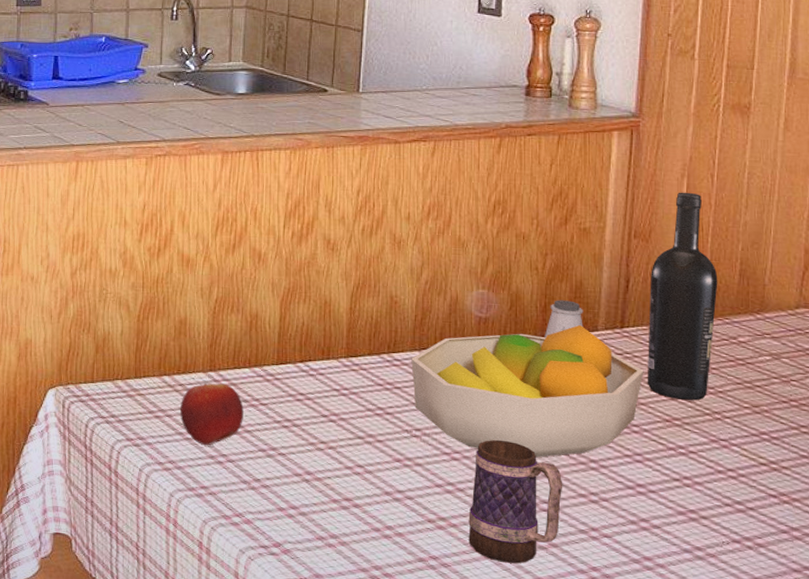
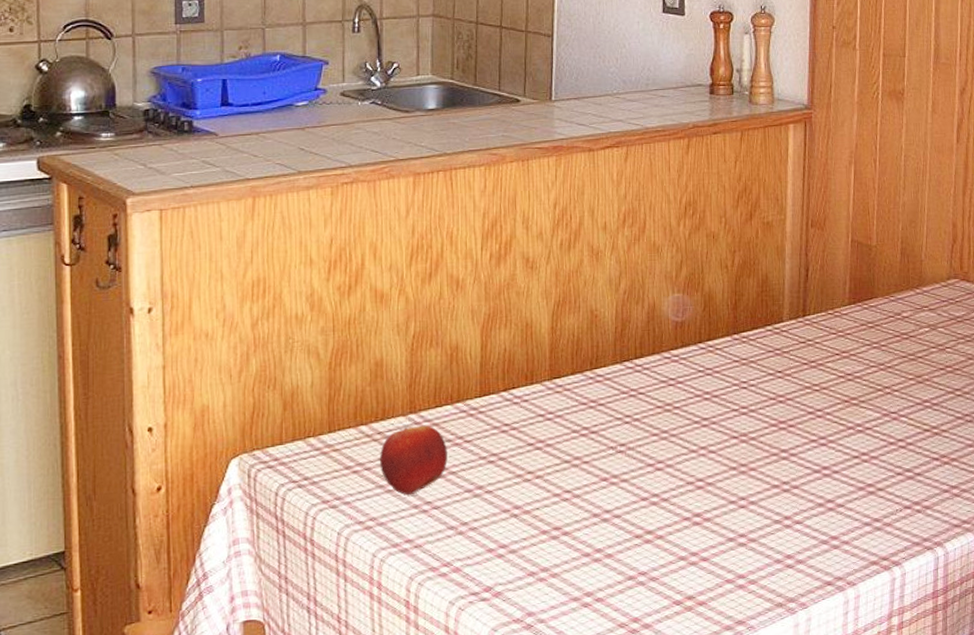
fruit bowl: present [411,324,644,458] -> none [613,317,825,456]
mug: present [468,439,563,564] -> none [673,443,758,566]
saltshaker: present [544,300,583,338] -> none [736,295,770,335]
wine bottle: present [647,192,718,401] -> none [826,178,884,380]

